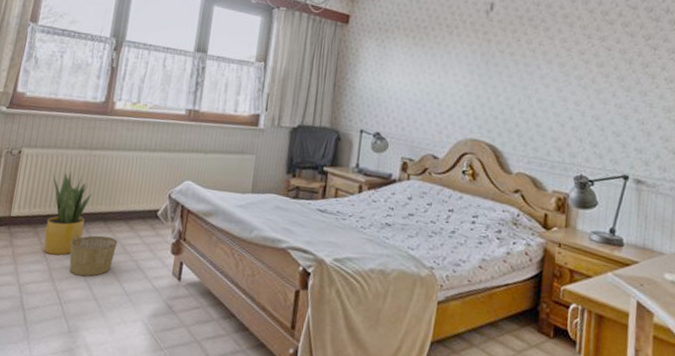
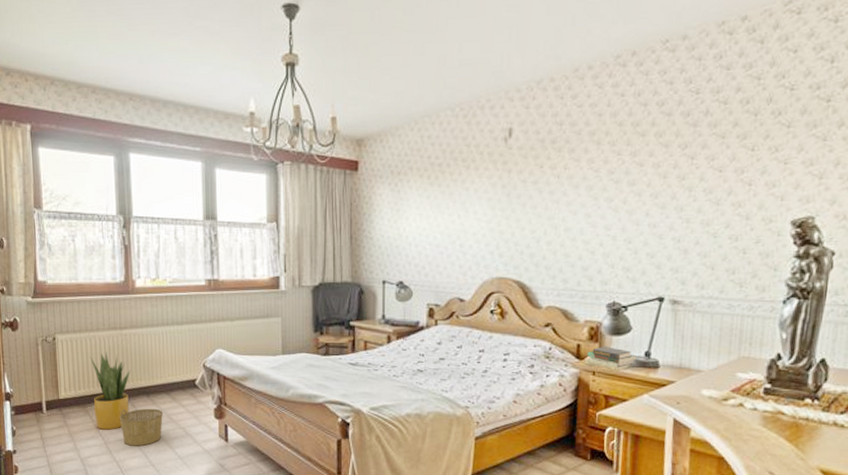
books: none [551,218,602,246] -> present [584,346,637,371]

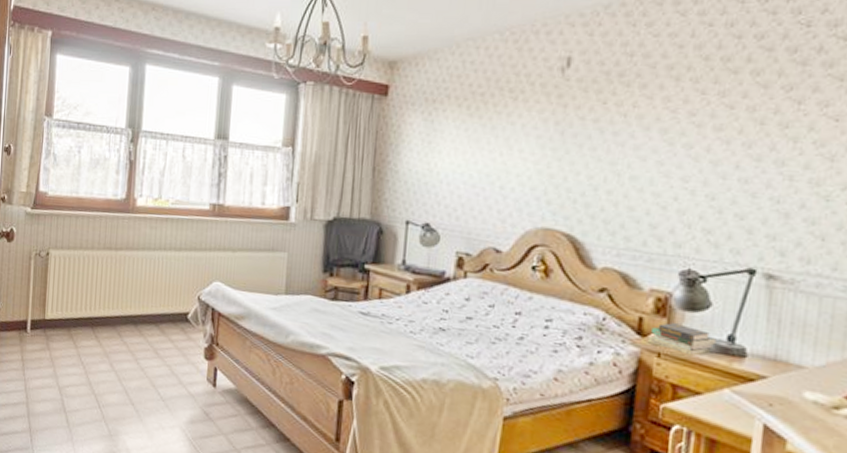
planter: present [90,352,131,430] -> none [78,273,121,359]
basket: present [119,408,163,446] -> none [103,338,150,381]

